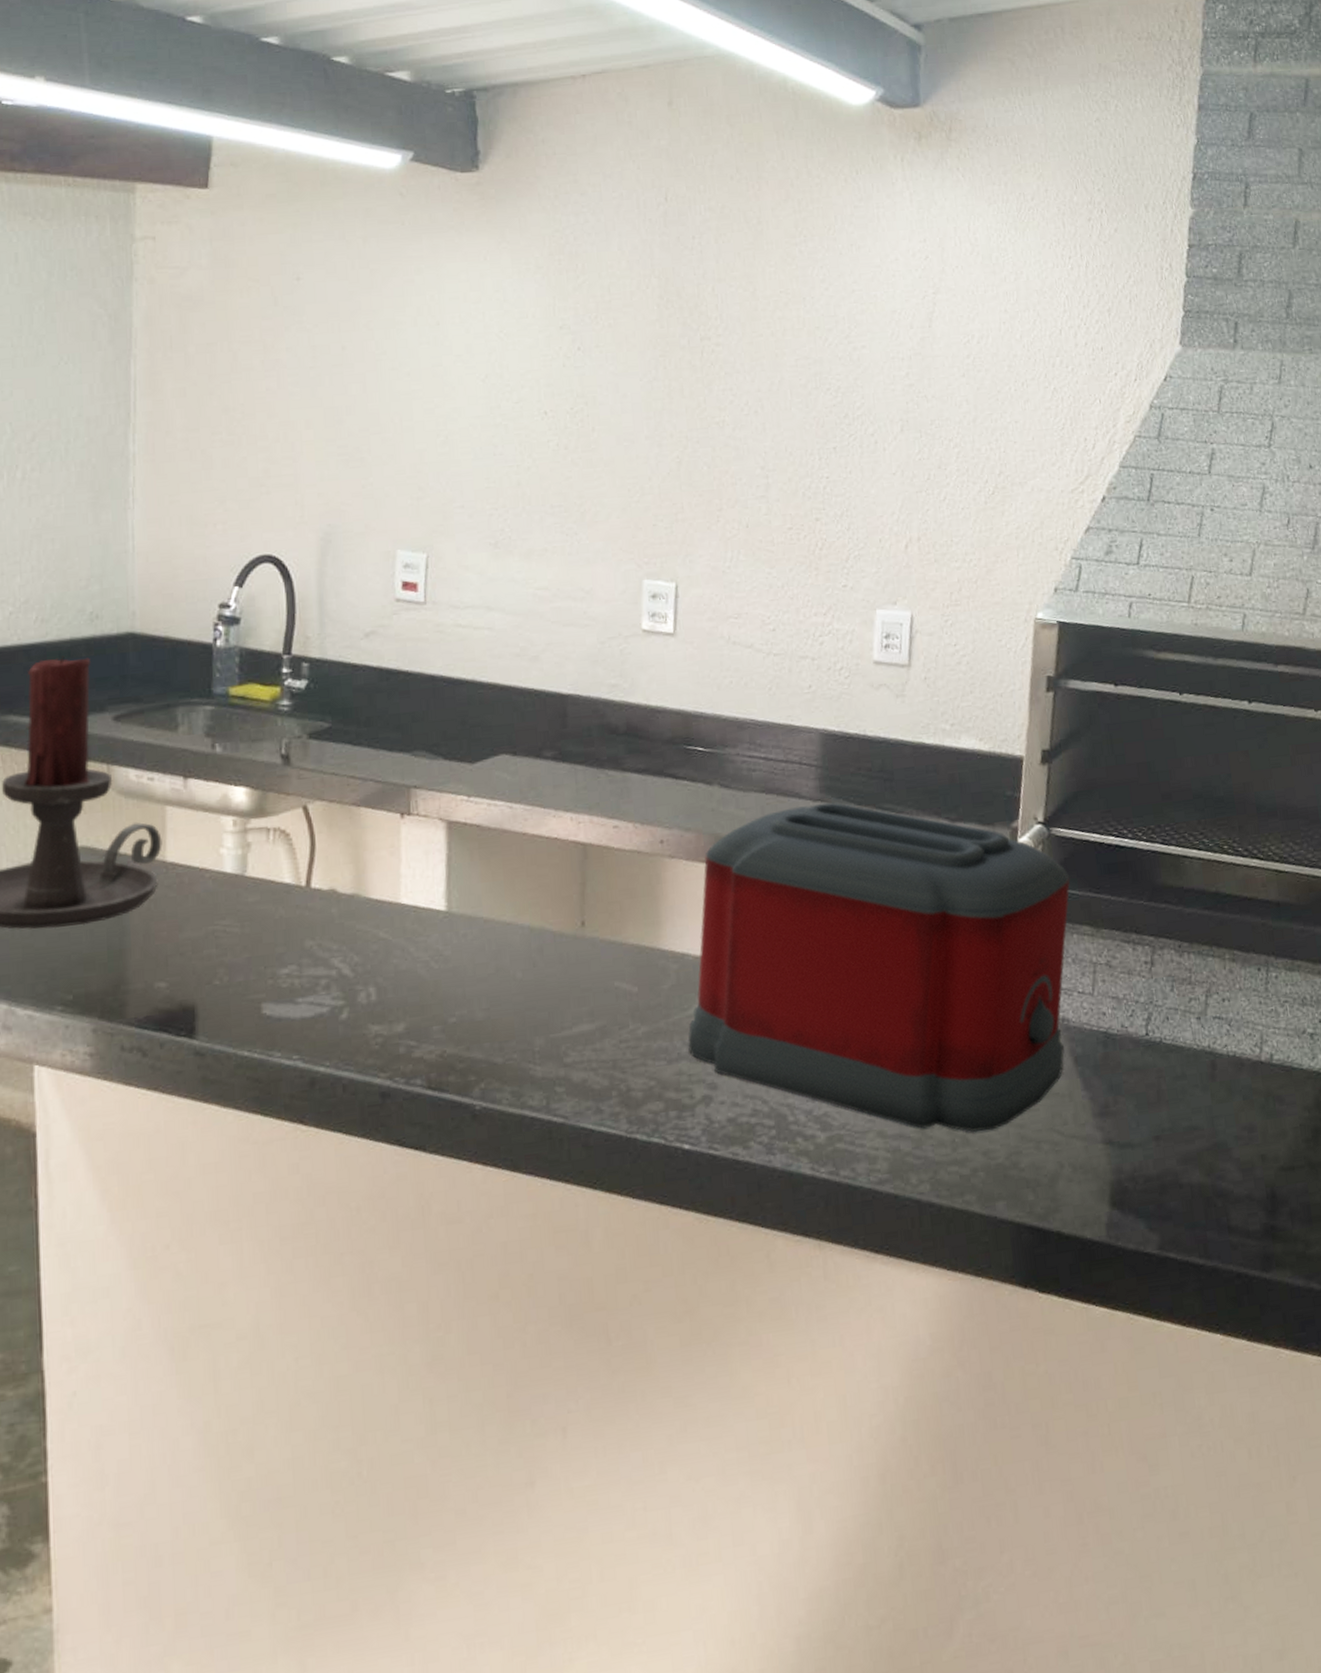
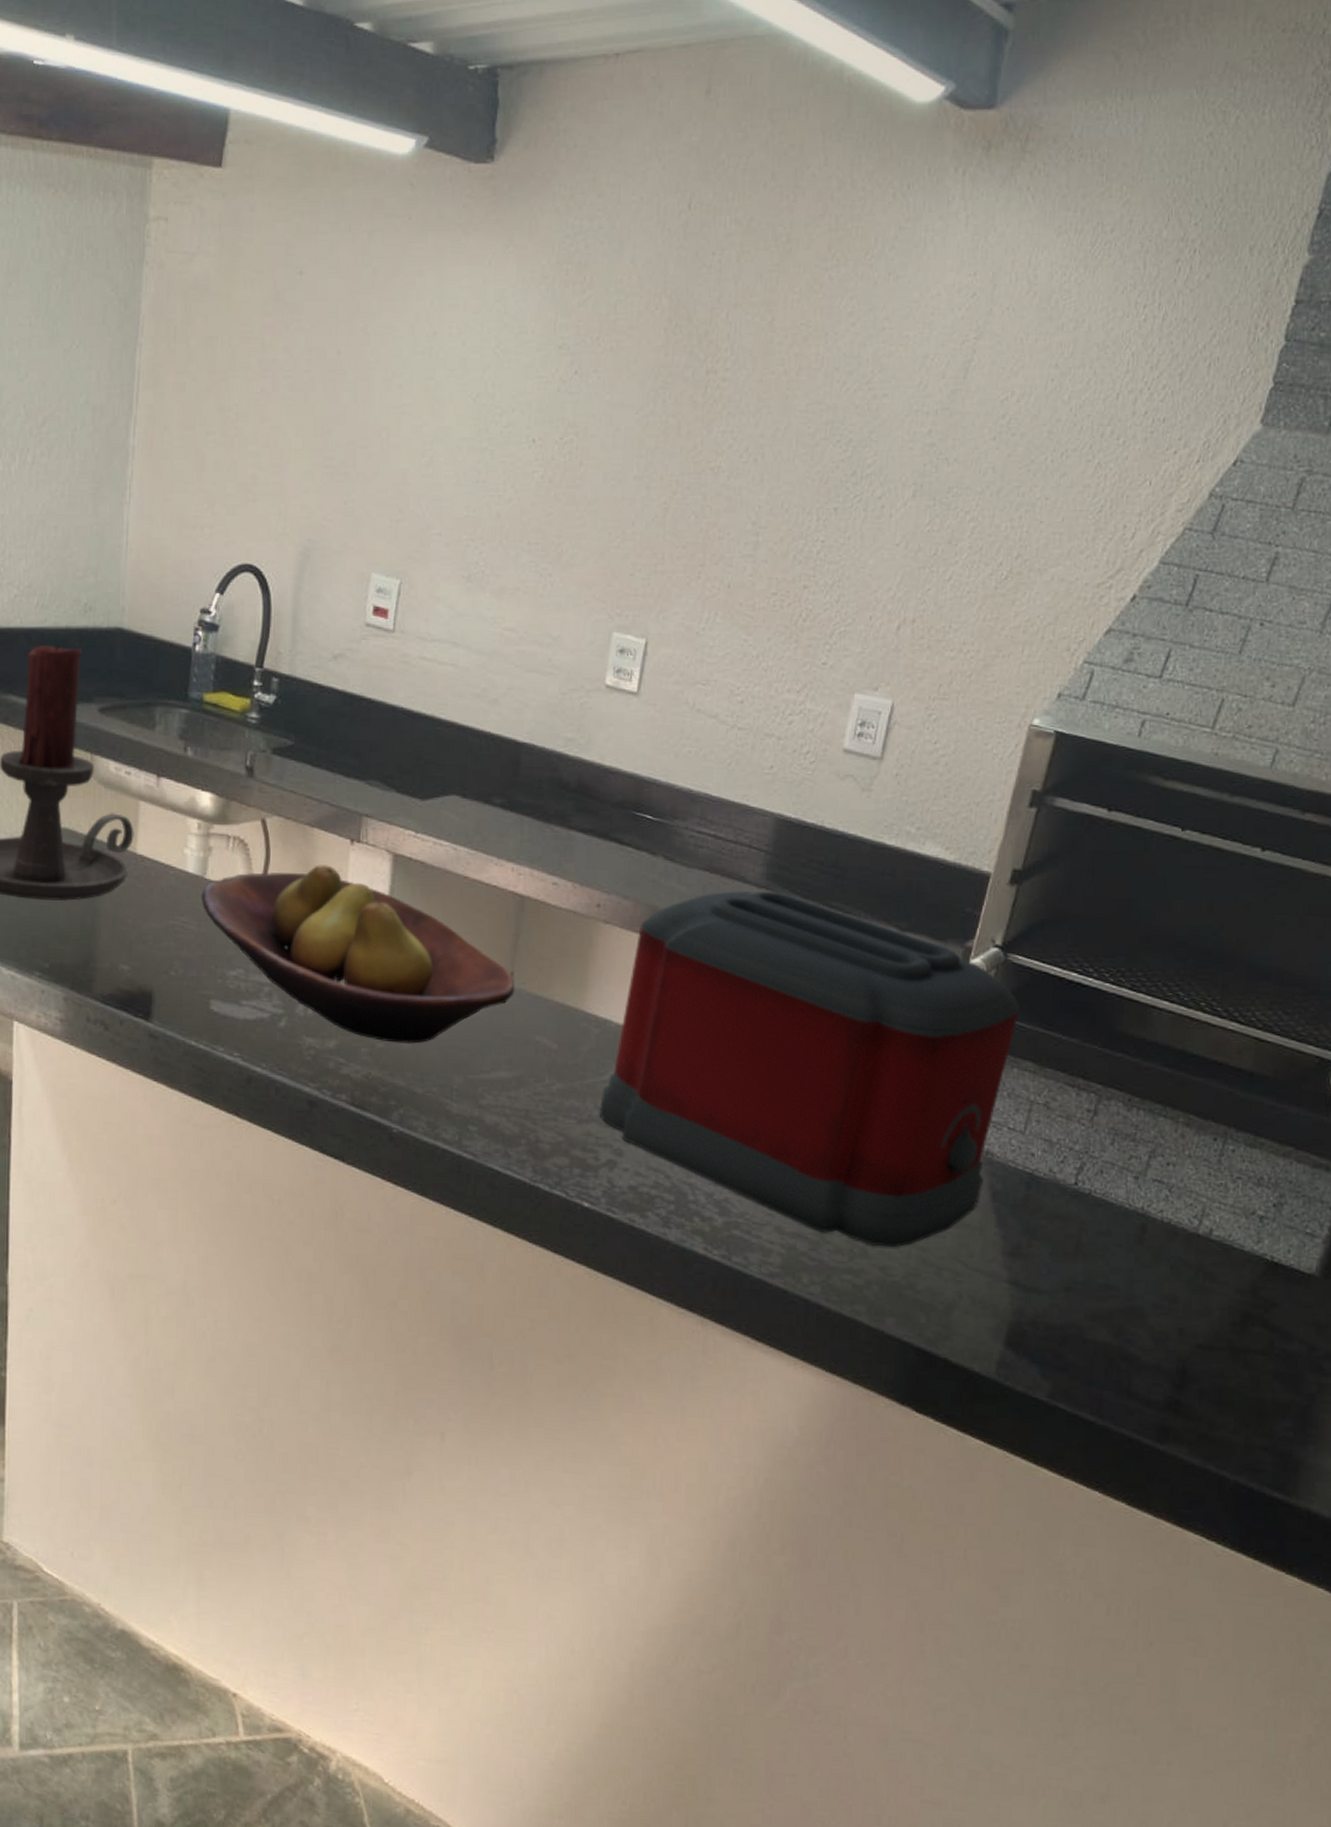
fruit bowl: none [242,842,588,1016] -> present [201,865,515,1044]

